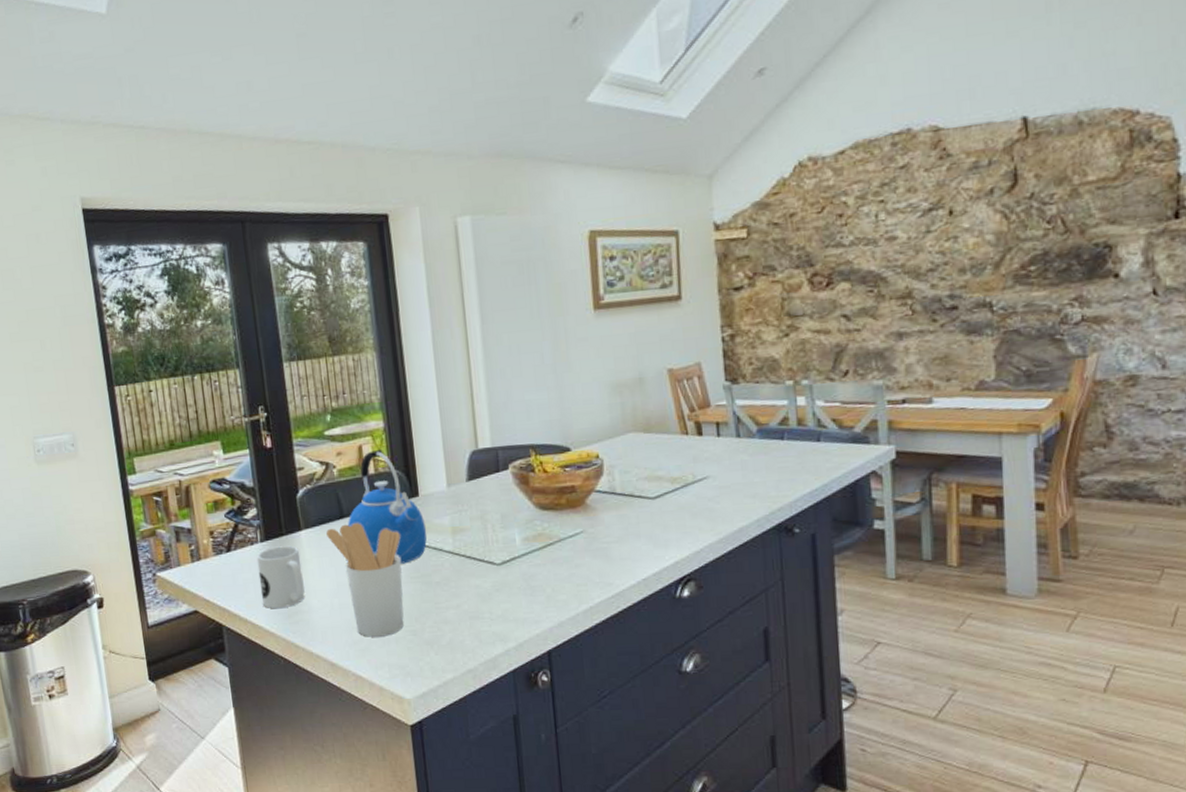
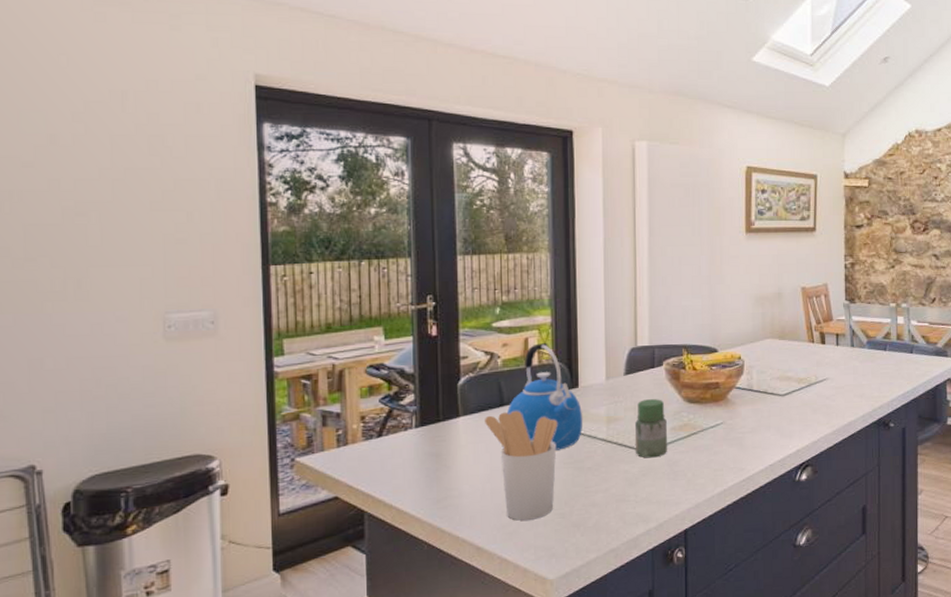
mug: present [256,545,305,609] -> none [409,431,457,495]
jar: none [483,506,522,572] -> present [635,399,668,458]

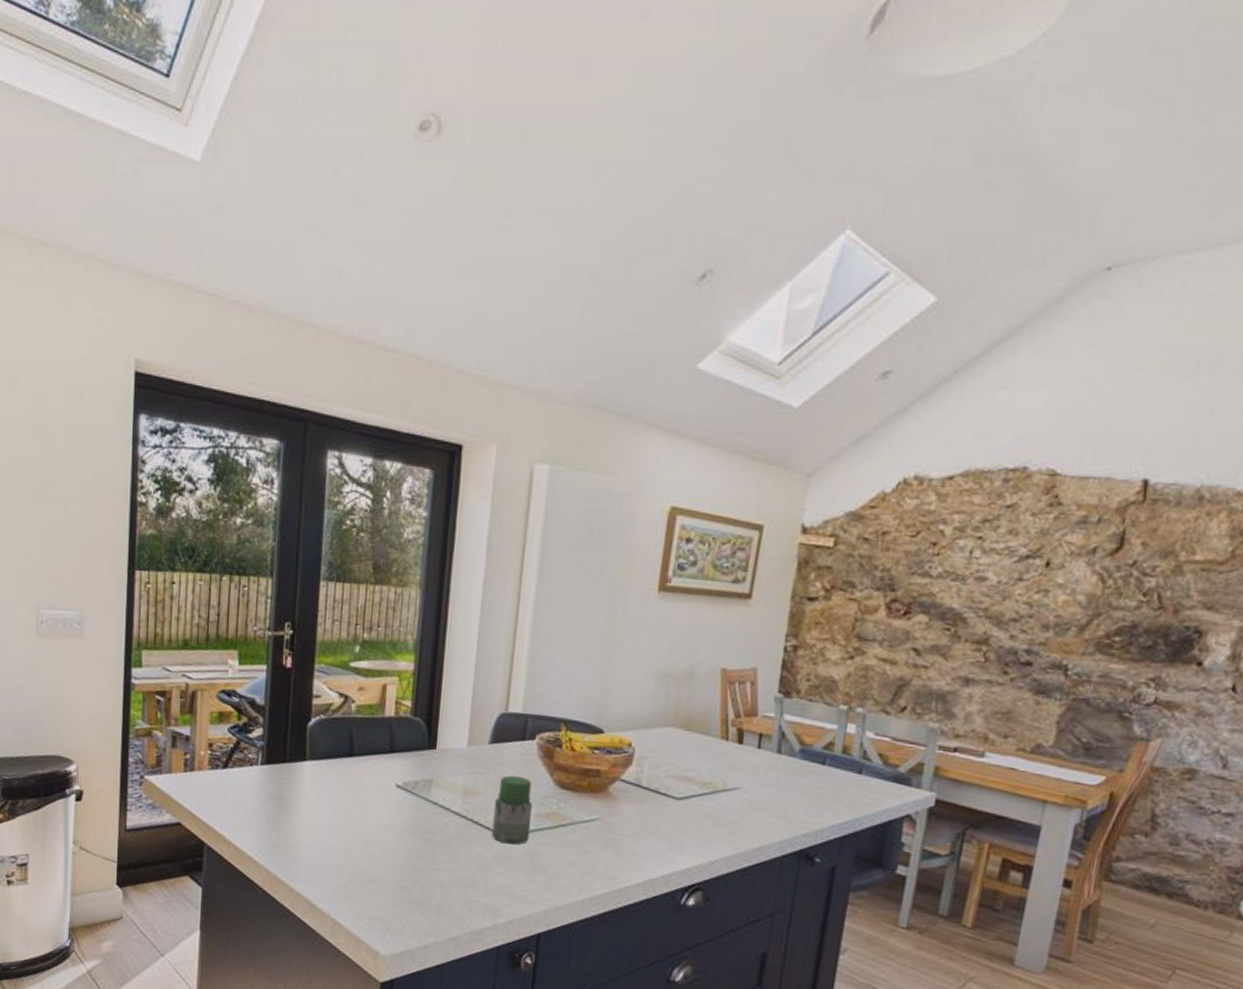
utensil holder: present [484,410,558,521] -> none [330,763,409,887]
kettle: present [507,343,583,451] -> none [356,692,438,817]

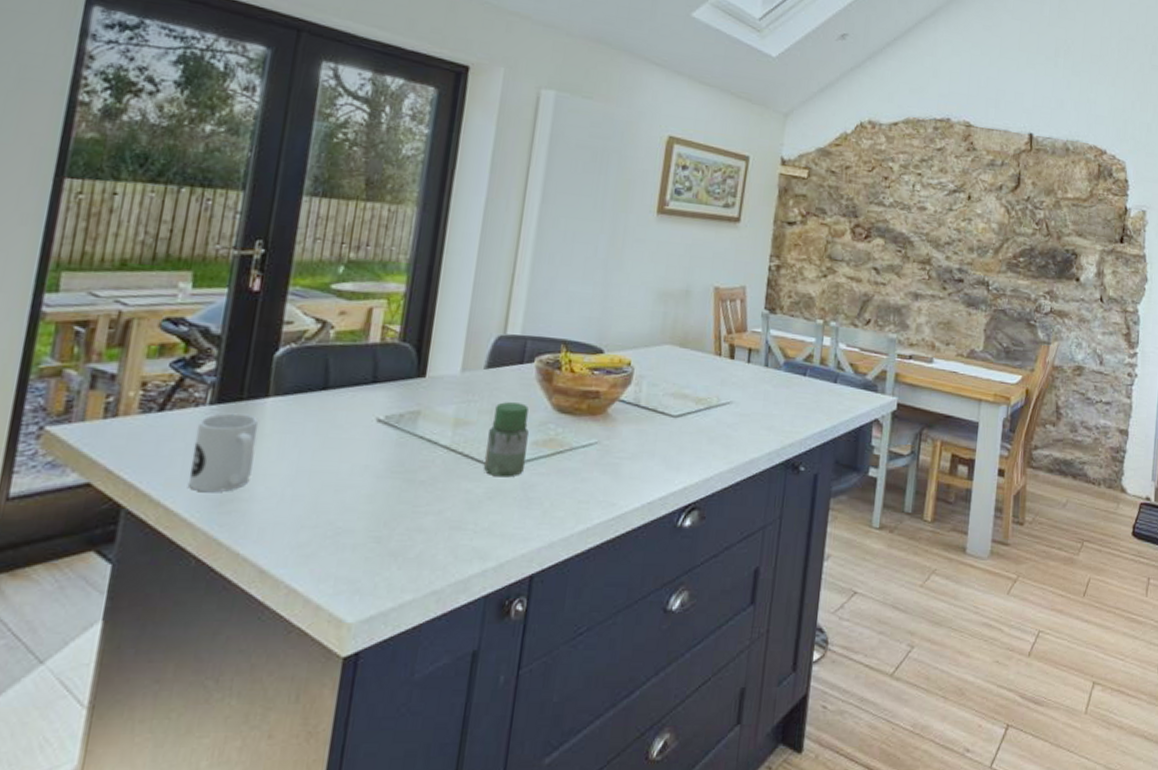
mug: none [250,772,300,838] -> present [187,413,259,493]

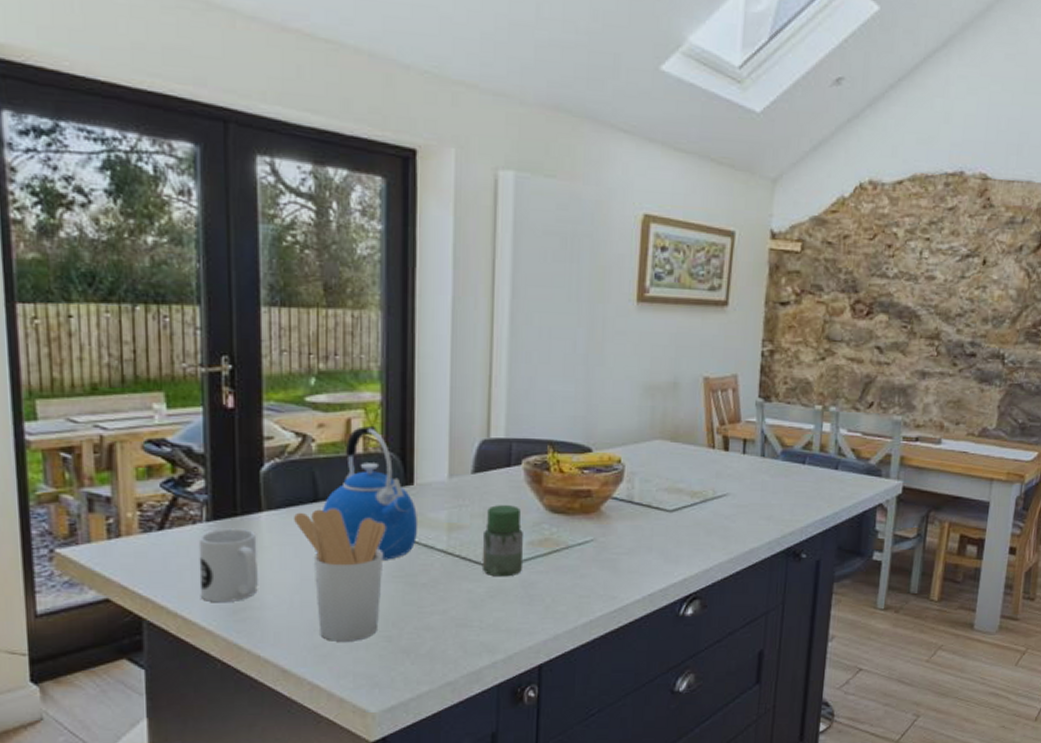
utensil holder: none [298,396,392,541] -> present [293,508,386,641]
kettle: none [331,316,426,454] -> present [323,426,418,560]

